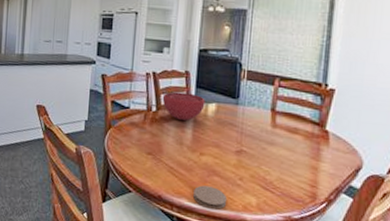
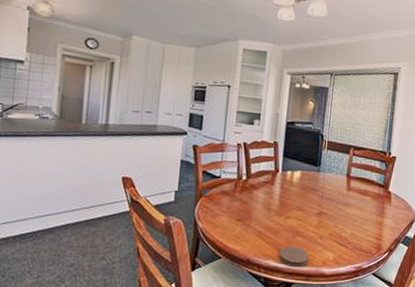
bowl: present [162,91,205,121] -> none [252,161,291,187]

